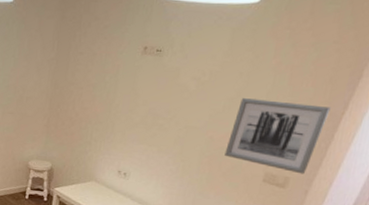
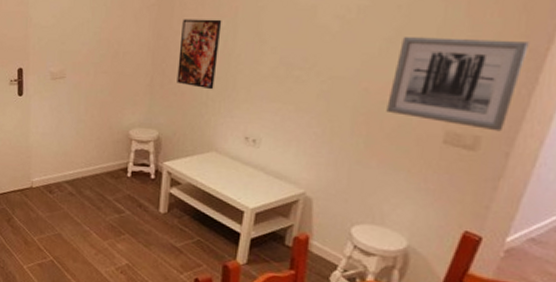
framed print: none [68,73,106,132] -> present [177,19,222,90]

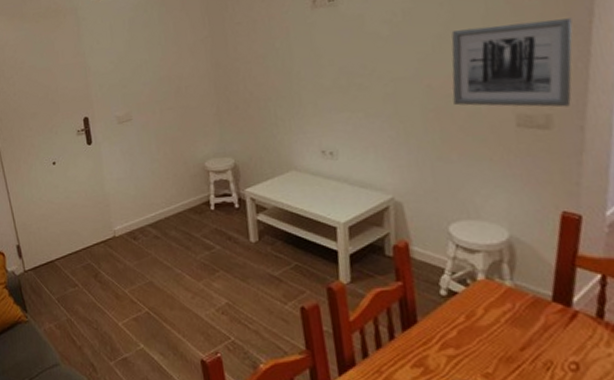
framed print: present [177,19,222,90] -> none [237,41,281,110]

